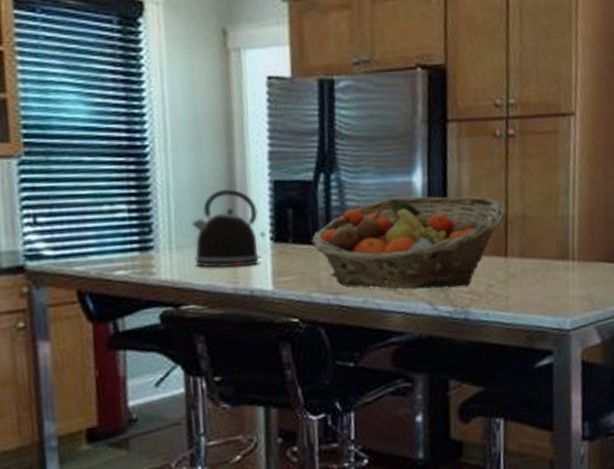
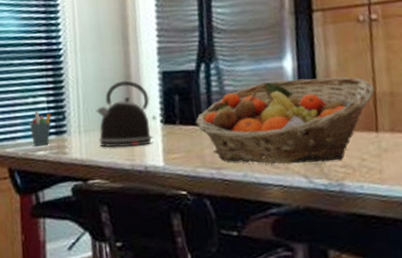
pen holder: none [105,220,134,264] -> present [29,110,51,146]

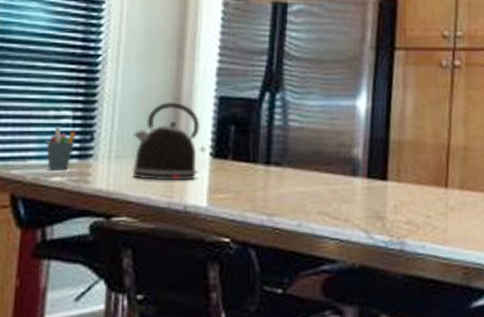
fruit basket: present [195,77,374,164] -> none [251,121,449,216]

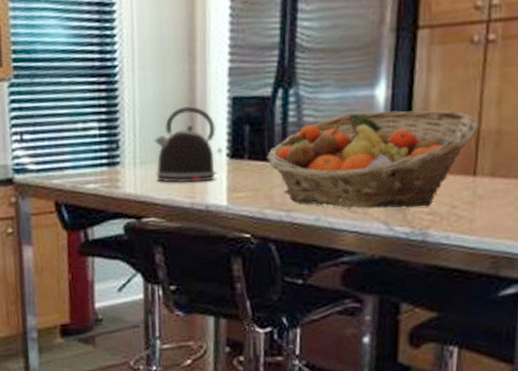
pen holder: present [46,126,76,170] -> none [79,137,103,178]
fruit basket: none [251,121,449,216] -> present [267,110,479,209]

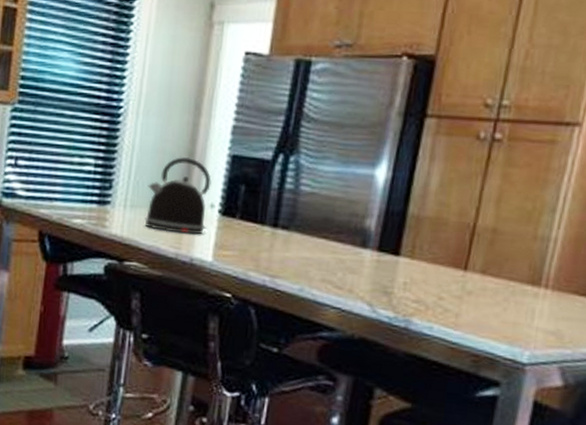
fruit basket: present [267,110,479,209] -> none [258,189,476,294]

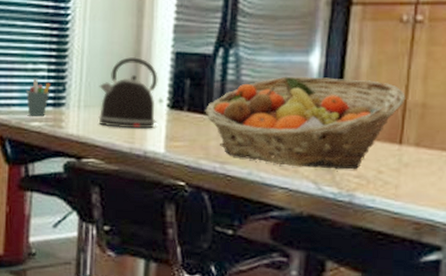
pen holder: none [70,172,97,214] -> present [26,78,50,116]
fruit basket: none [258,189,476,294] -> present [205,76,406,170]

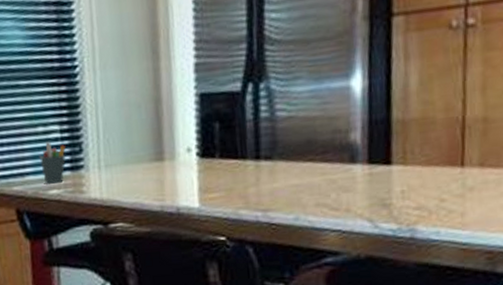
kettle: present [98,56,158,129] -> none [119,103,188,186]
fruit basket: present [205,76,406,170] -> none [239,99,464,206]

